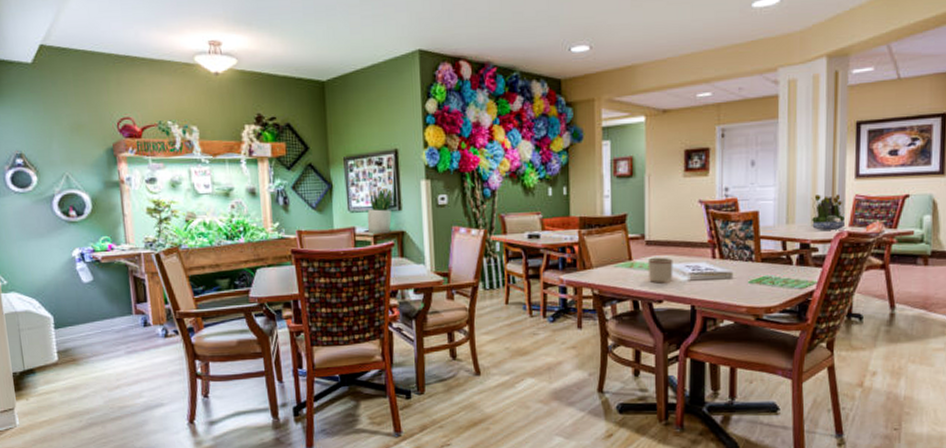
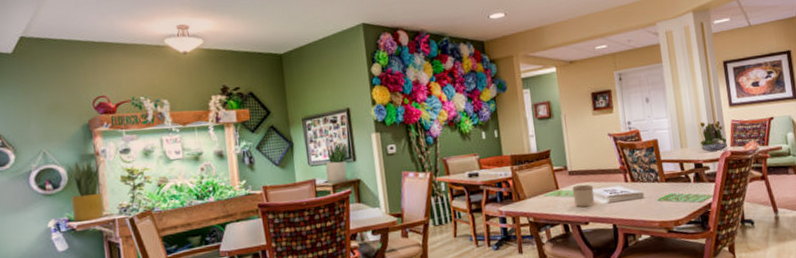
planter: none [90,187,130,253] -> present [66,159,105,222]

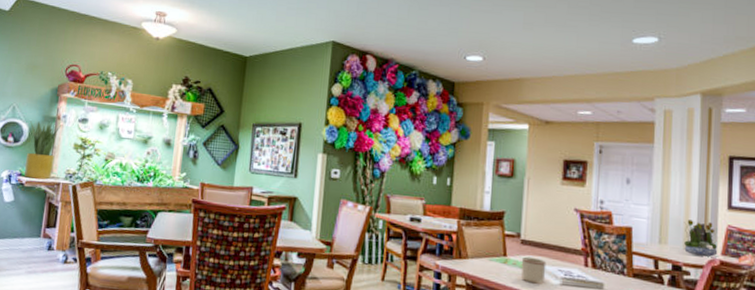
planter: present [326,143,348,184] -> none [263,156,291,198]

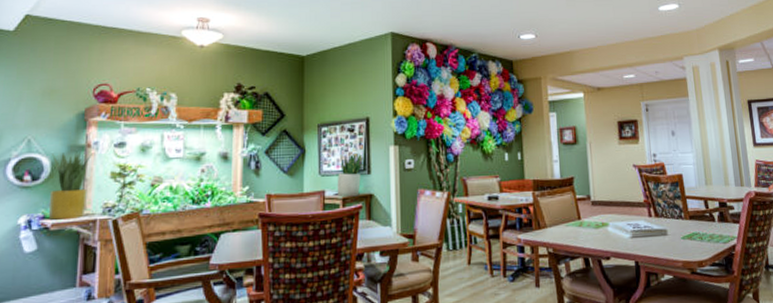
planter: none [263,156,291,198] -> present [337,154,362,197]
mug: present [521,256,547,284] -> none [594,216,618,241]
flower arrangement: present [684,219,718,258] -> none [722,159,751,192]

